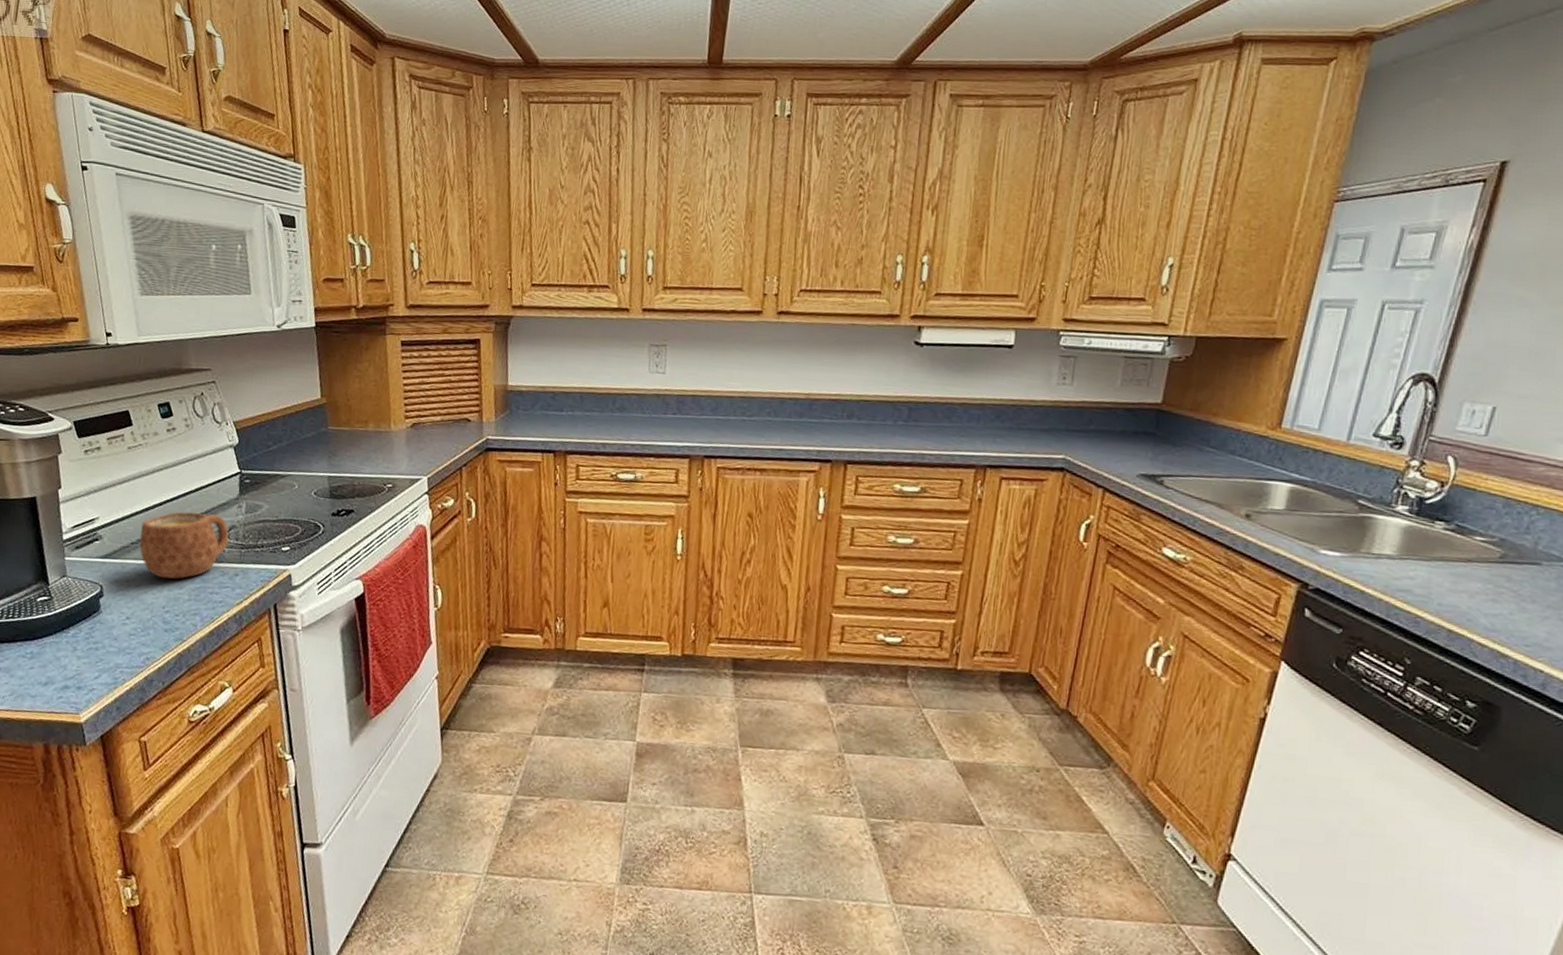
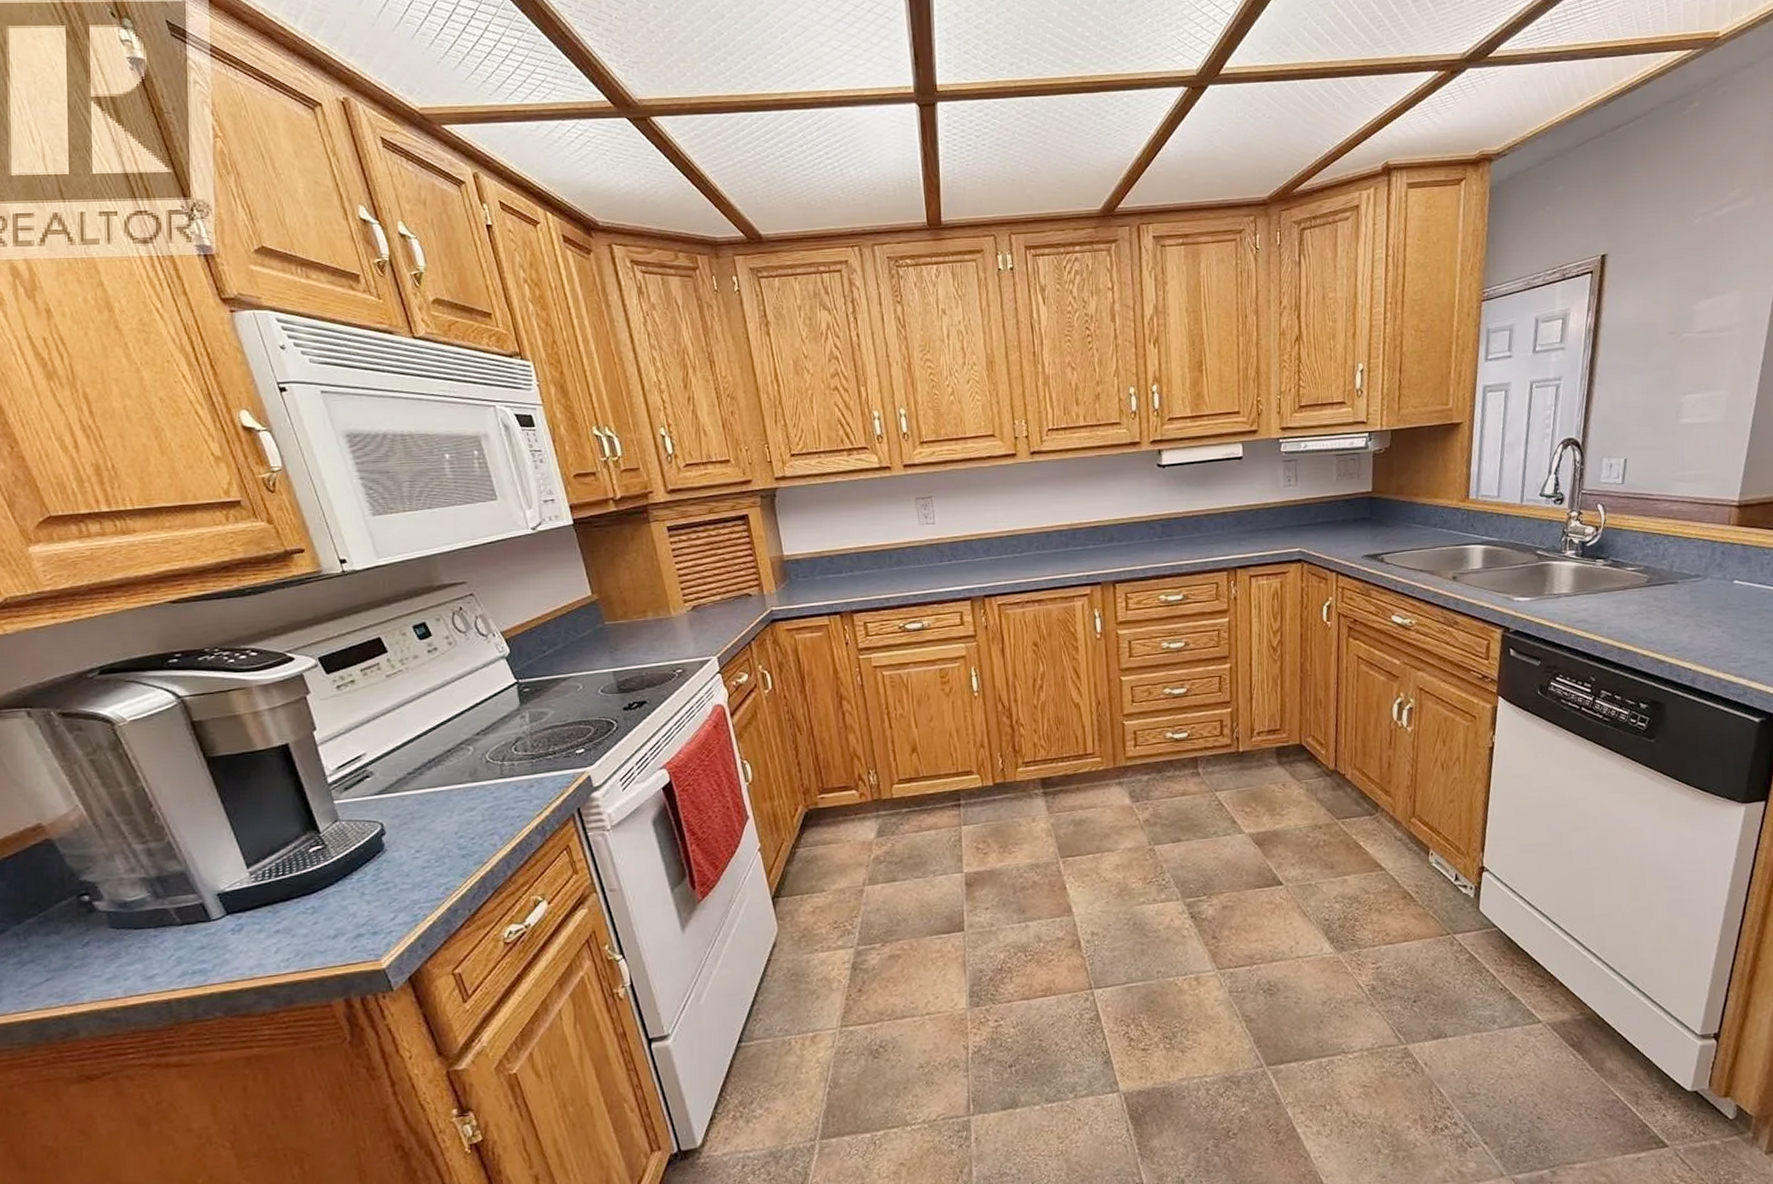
mug: present [139,511,229,579] -> none [416,729,516,804]

